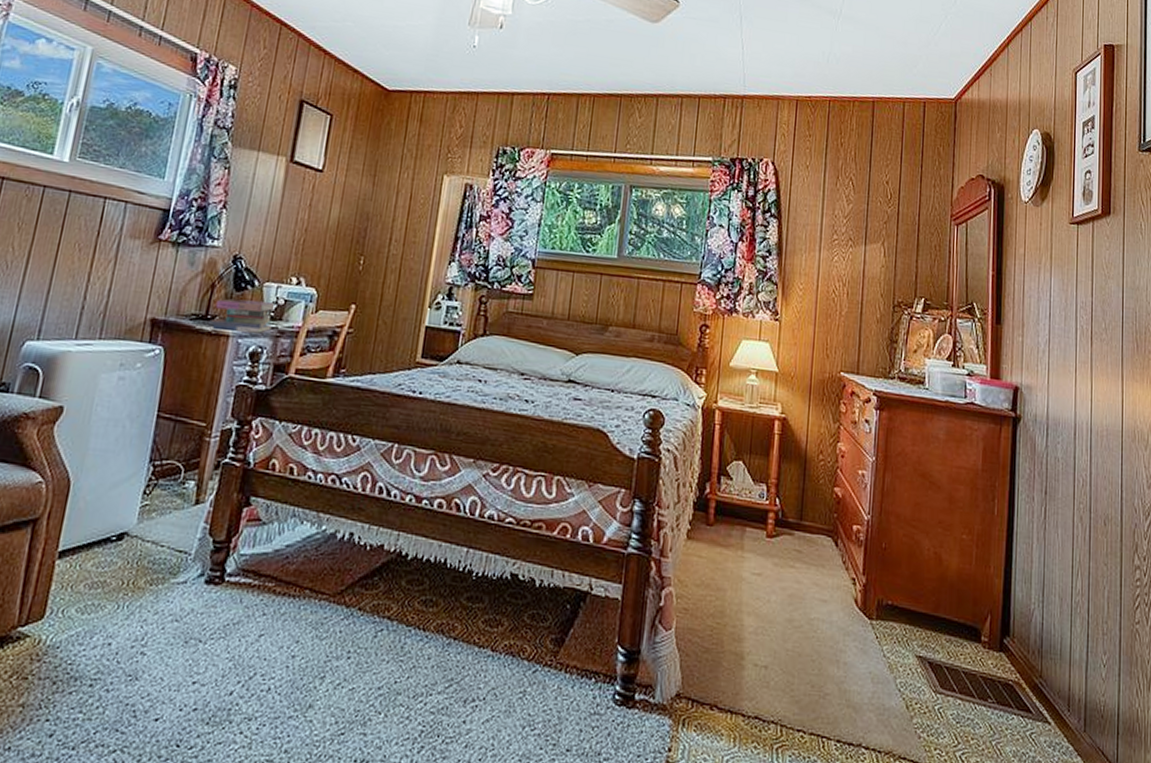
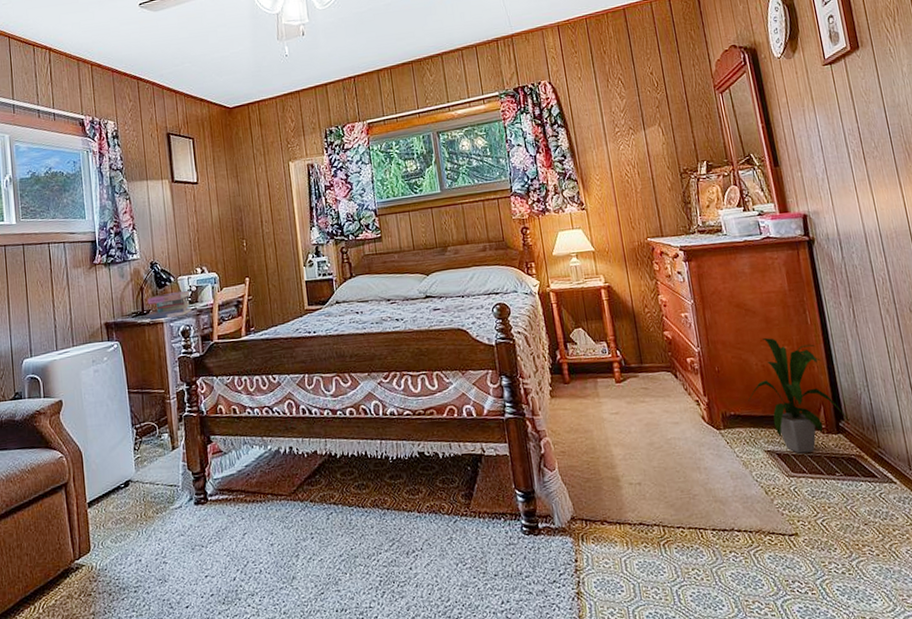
house plant: none [910,521,1017,668] -> present [748,338,851,454]

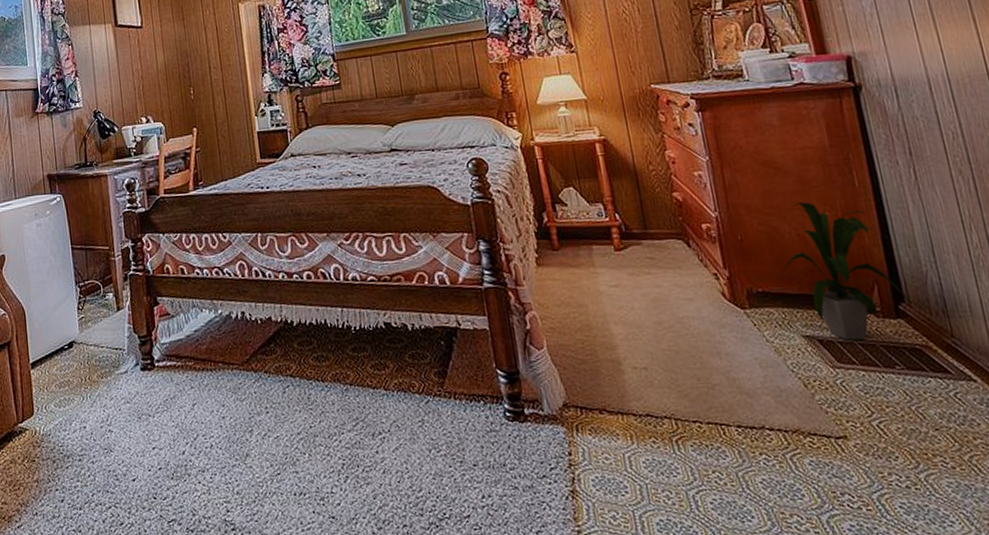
books: present [146,290,192,321] -> none [89,140,137,173]

